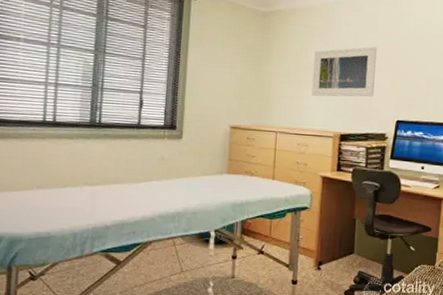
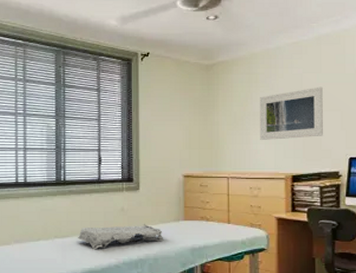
stone plaque: none [109,175,205,200] -> present [77,224,164,249]

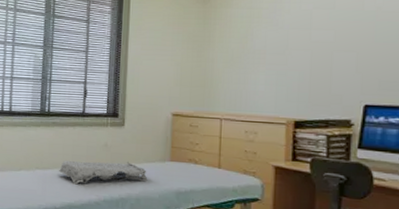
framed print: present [260,86,323,140] -> none [259,24,336,81]

